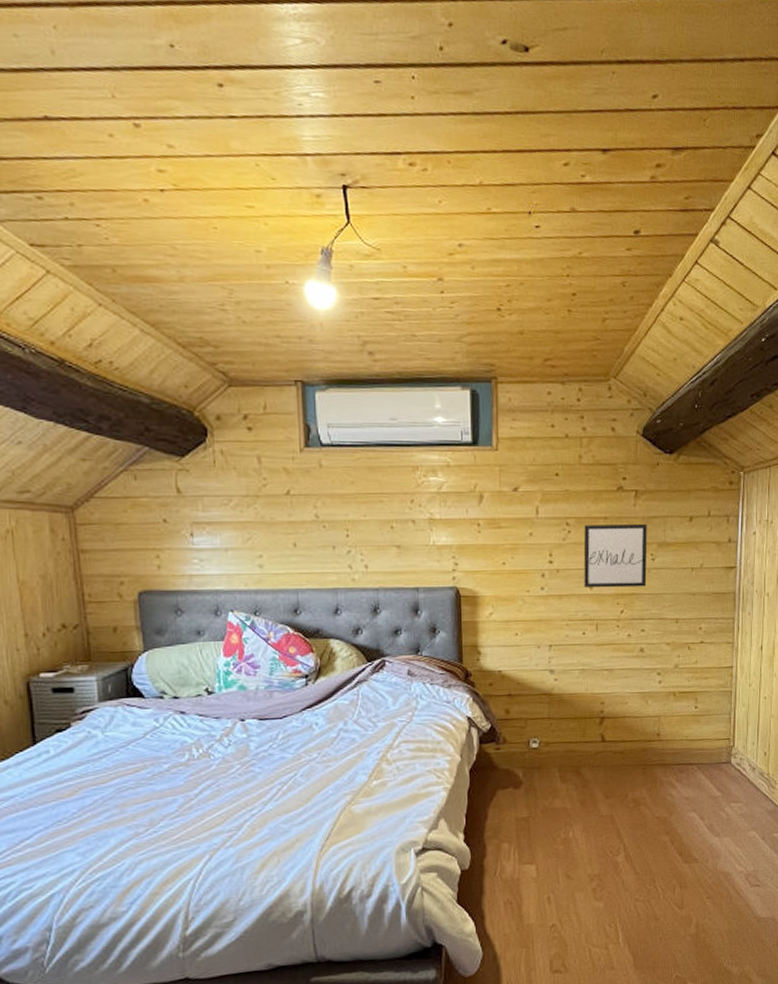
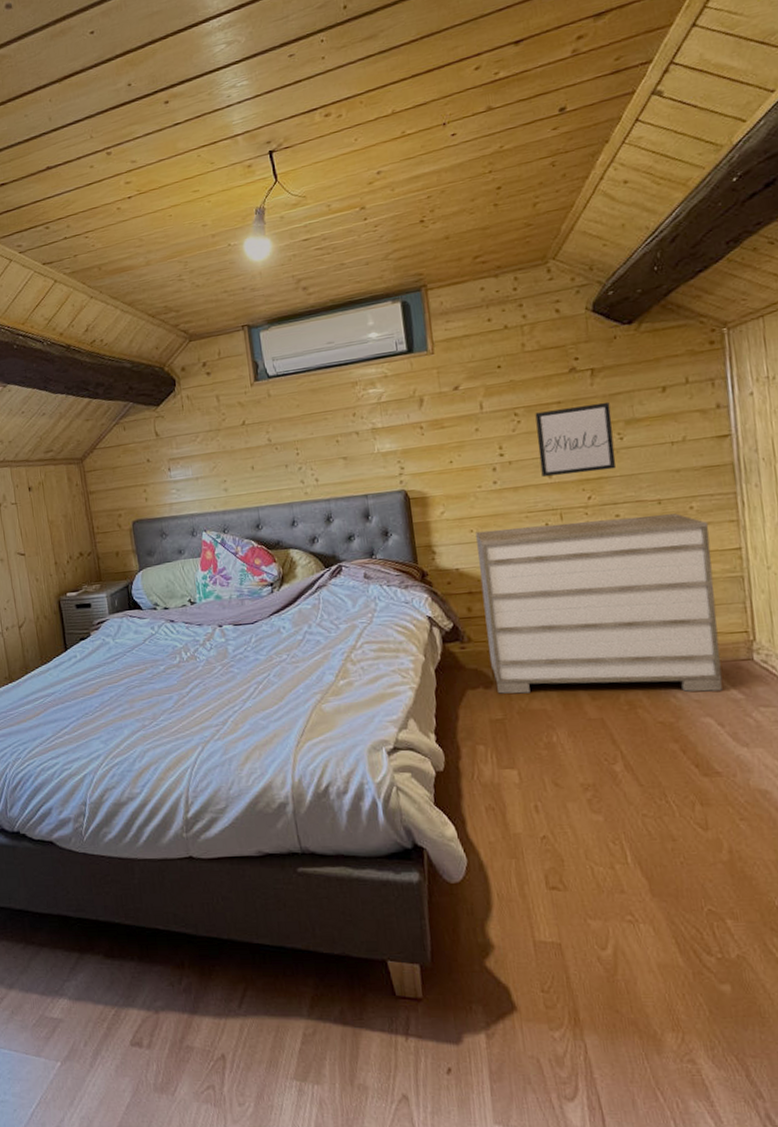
dresser: none [520,632,712,794] -> present [476,513,723,694]

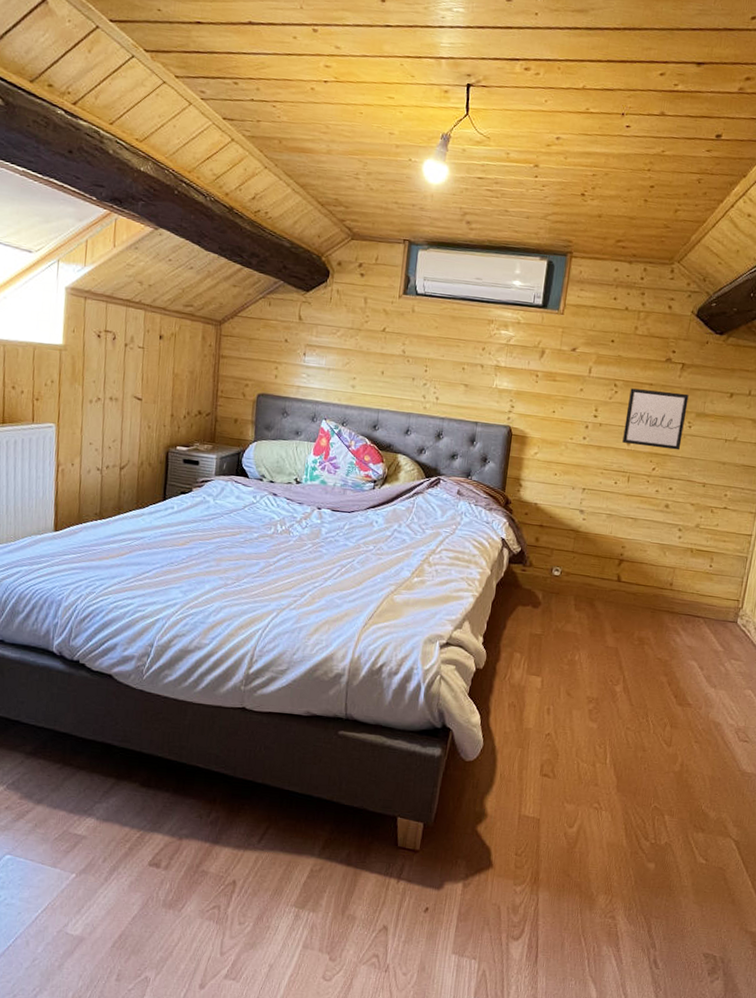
dresser: present [476,513,723,694] -> none [542,476,735,642]

